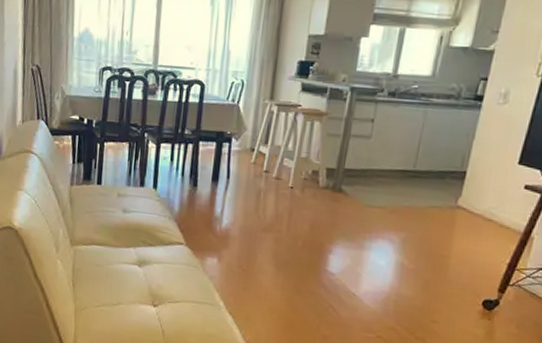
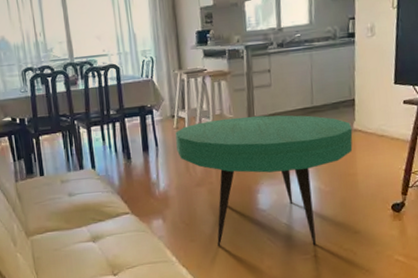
coffee table: none [249,162,456,325] -> present [175,115,353,246]

